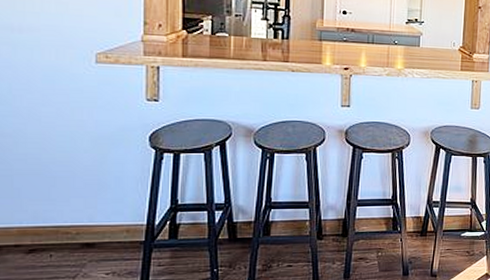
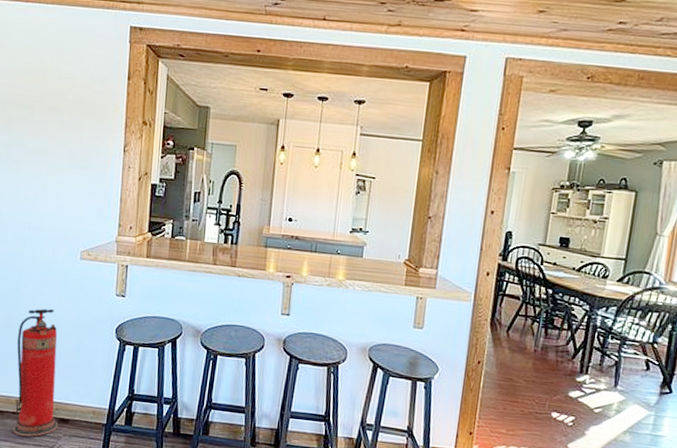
fire extinguisher: none [13,122,81,272] -> present [13,308,58,437]

